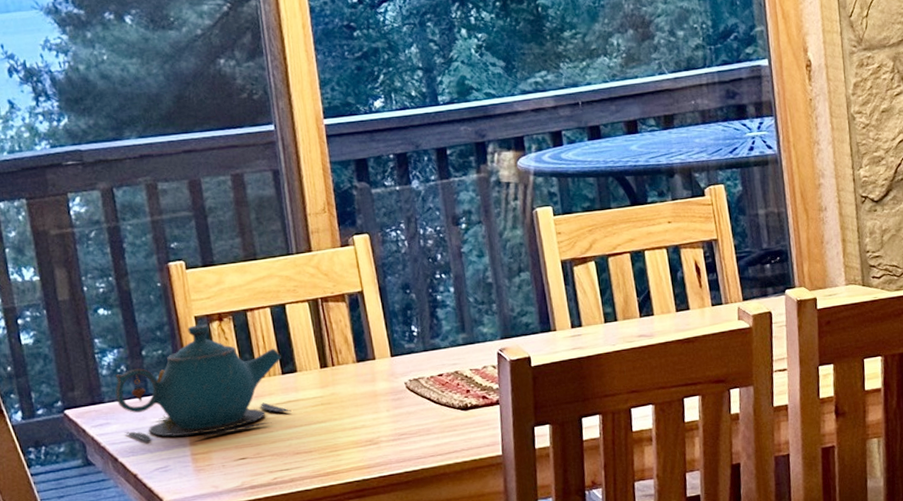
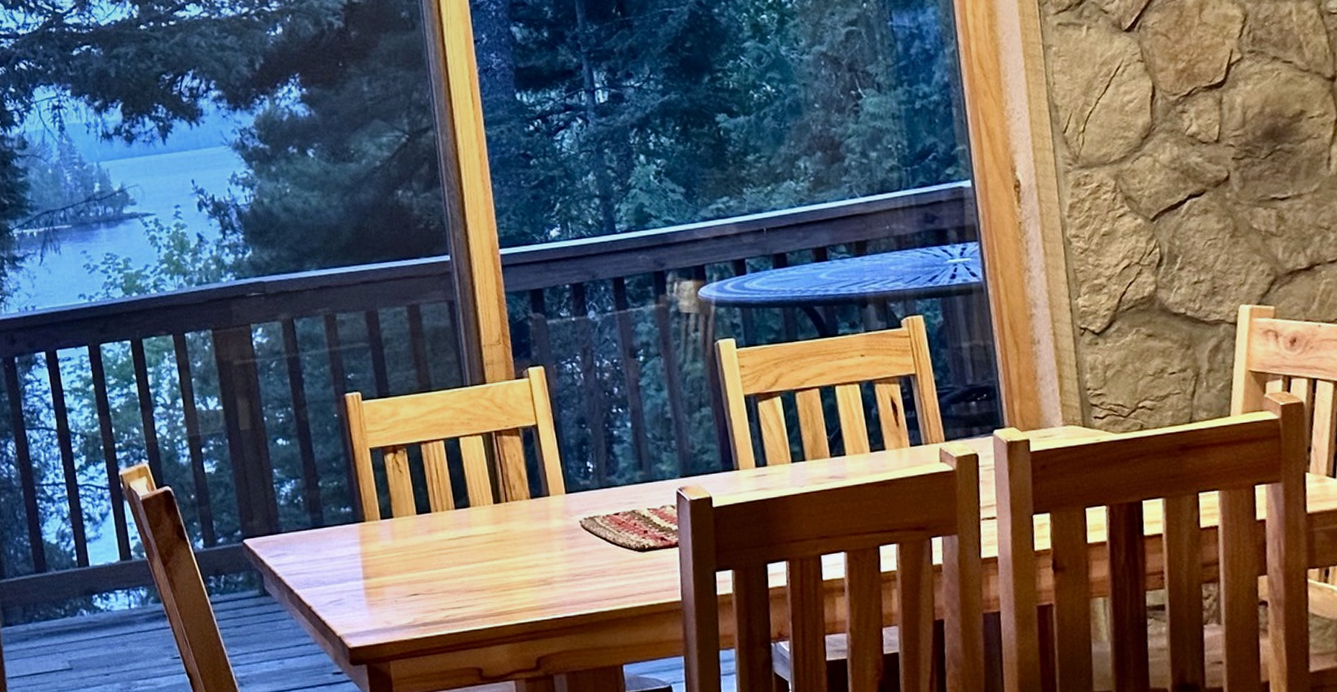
teapot: present [115,324,292,442] -> none [292,456,464,574]

